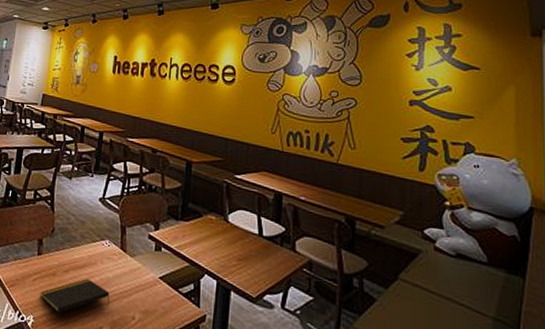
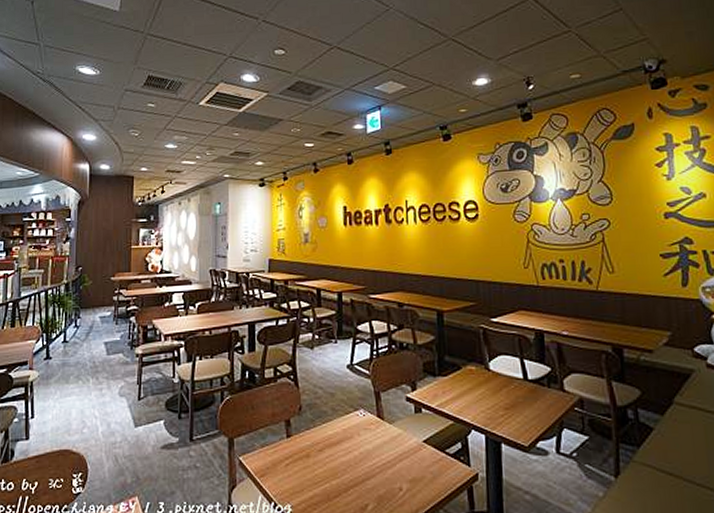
notepad: present [40,278,110,313] -> none [295,454,372,497]

